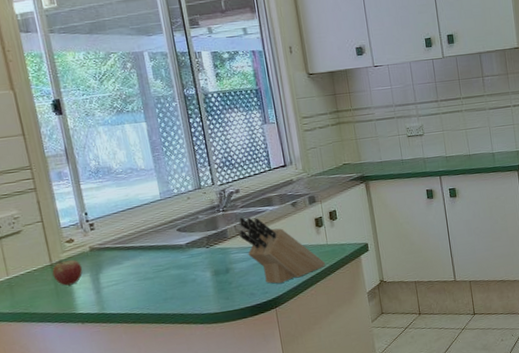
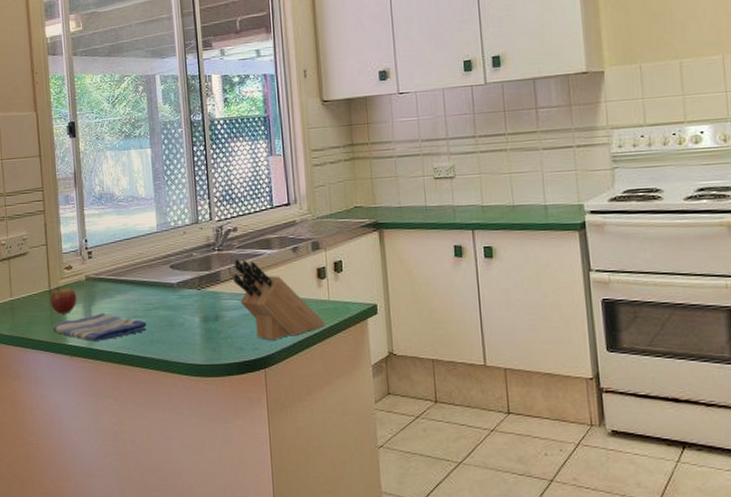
dish towel: none [59,279,160,307] -> present [52,312,147,341]

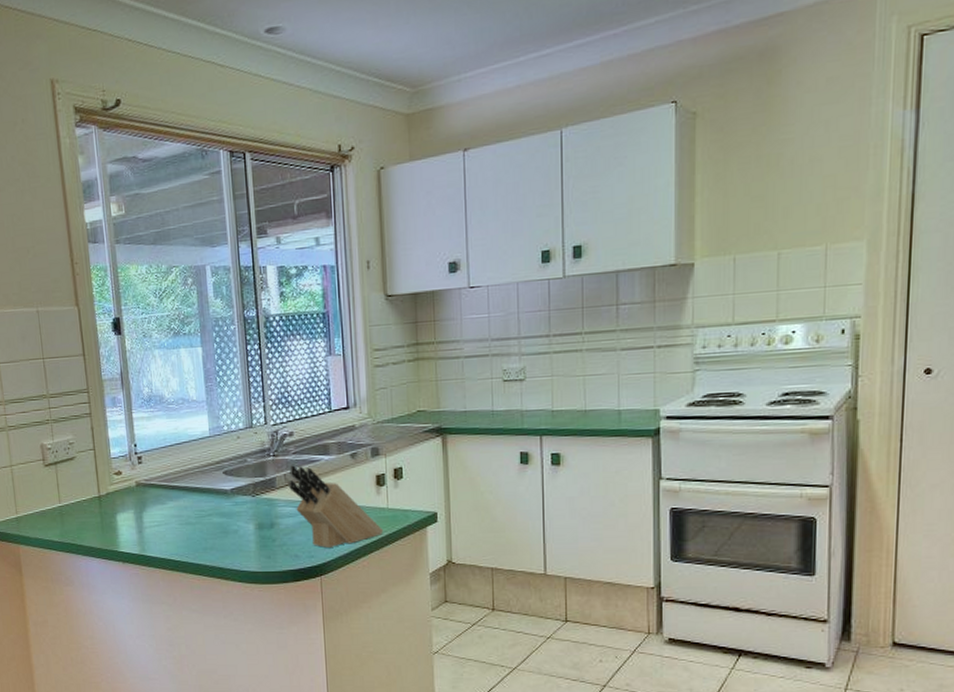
fruit: present [49,287,76,314] -> none [99,493,127,521]
dish towel: present [52,312,147,341] -> none [103,519,200,548]

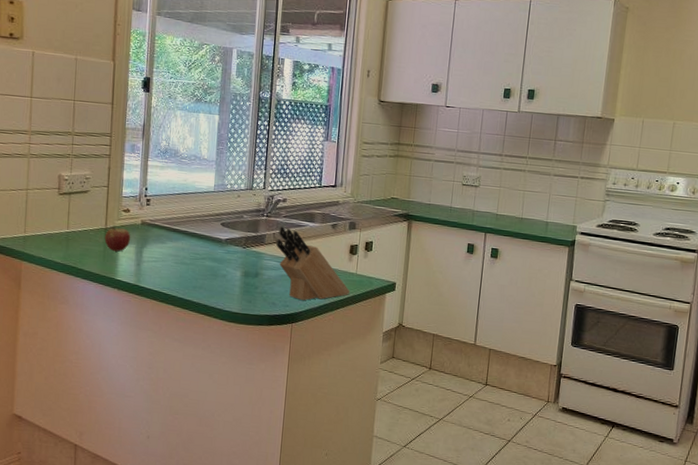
fruit: none [99,493,127,521] -> present [104,226,130,252]

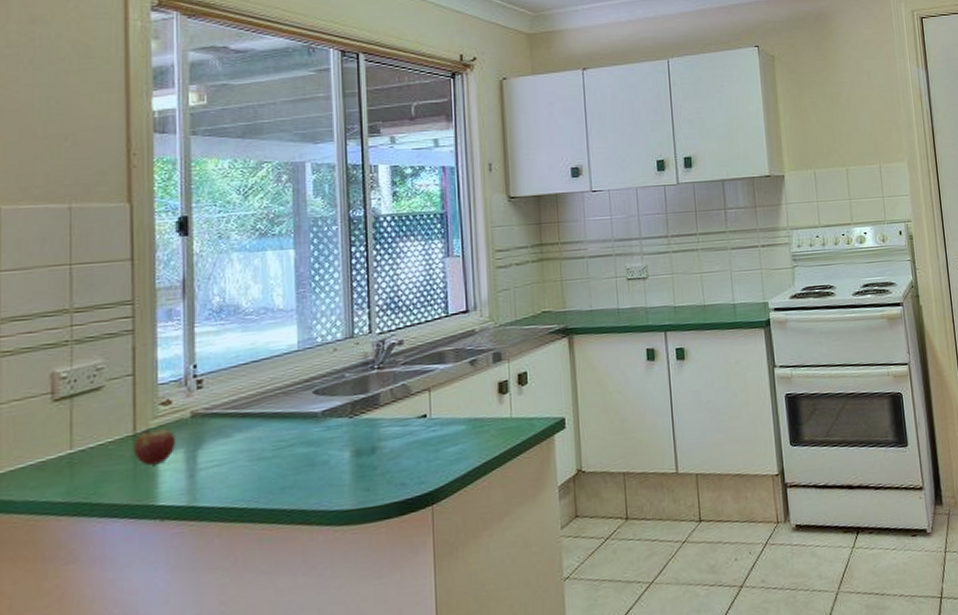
knife block: present [276,226,351,300] -> none [396,377,507,471]

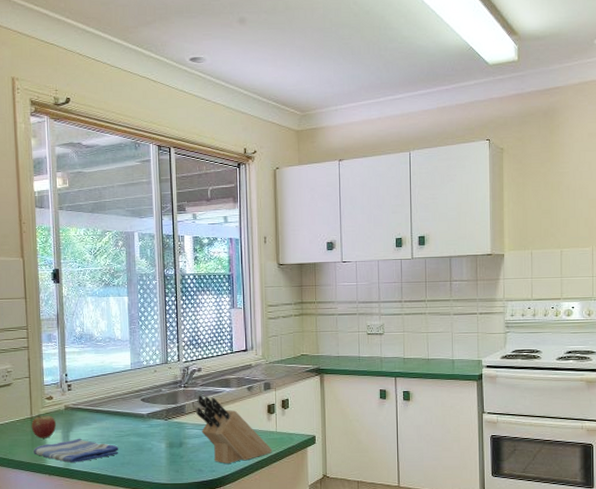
dish towel: none [135,457,277,498] -> present [33,438,119,463]
knife block: none [396,377,507,471] -> present [196,395,273,463]

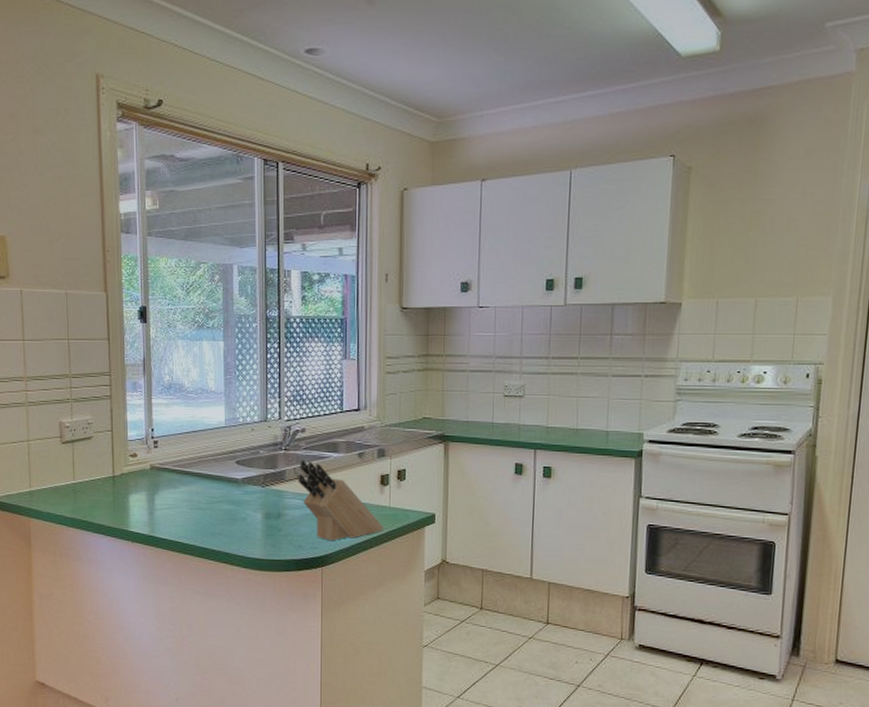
fruit: present [31,415,56,439] -> none [113,474,140,501]
dish towel: present [33,438,119,463] -> none [115,502,209,530]

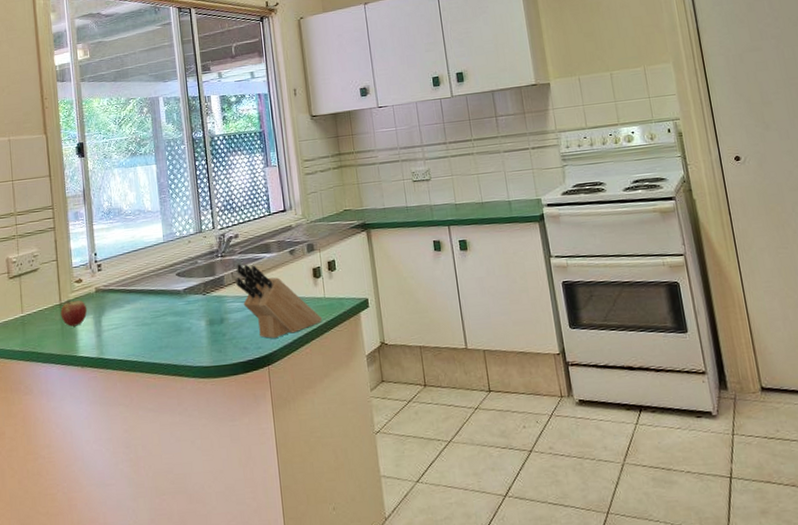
fruit: none [113,474,140,501] -> present [60,300,87,327]

